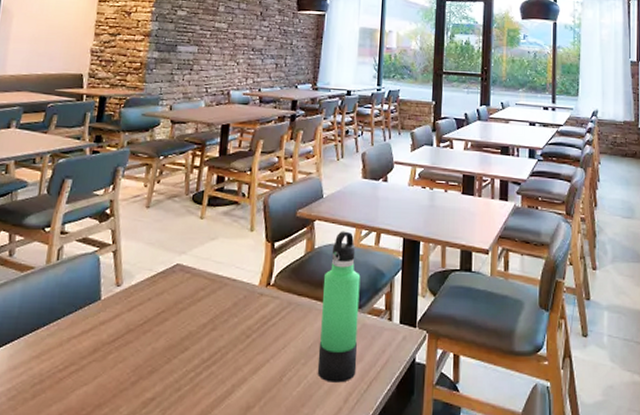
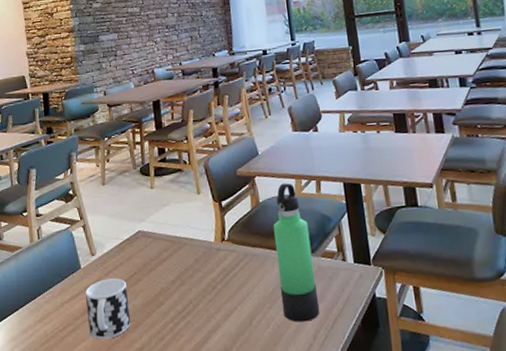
cup: none [95,314,150,385] -> present [85,278,131,339]

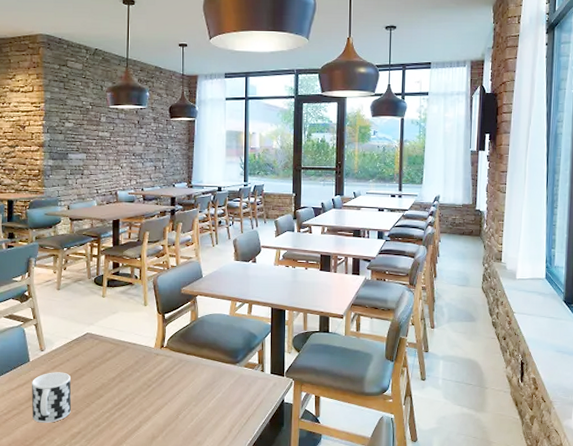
thermos bottle: present [272,183,320,322] -> none [206,303,237,418]

